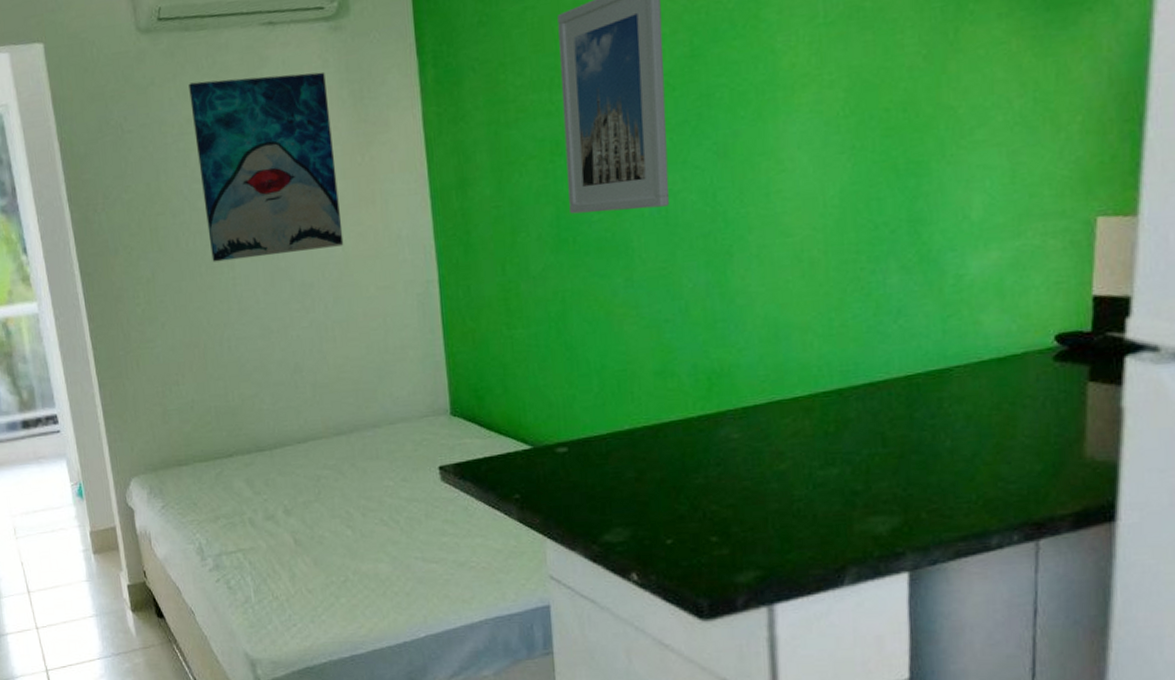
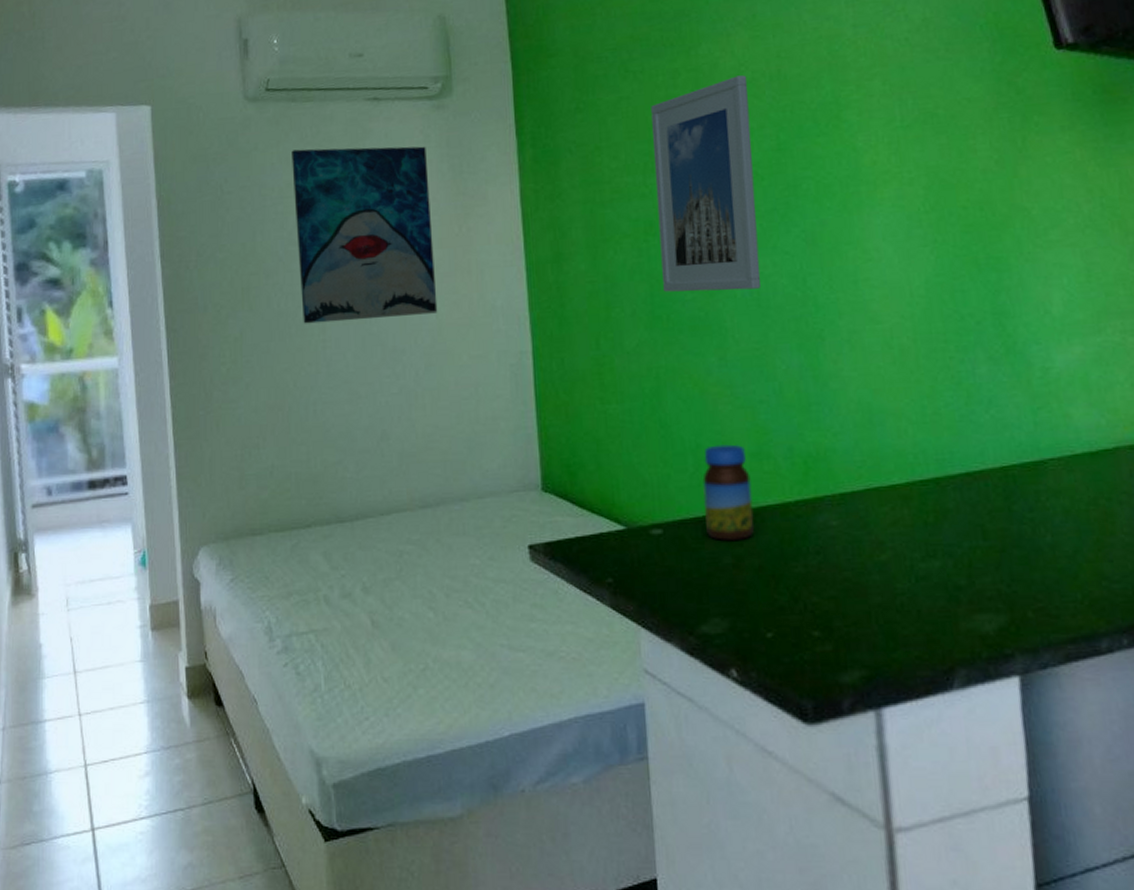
jar: none [607,364,658,457] -> present [702,444,755,542]

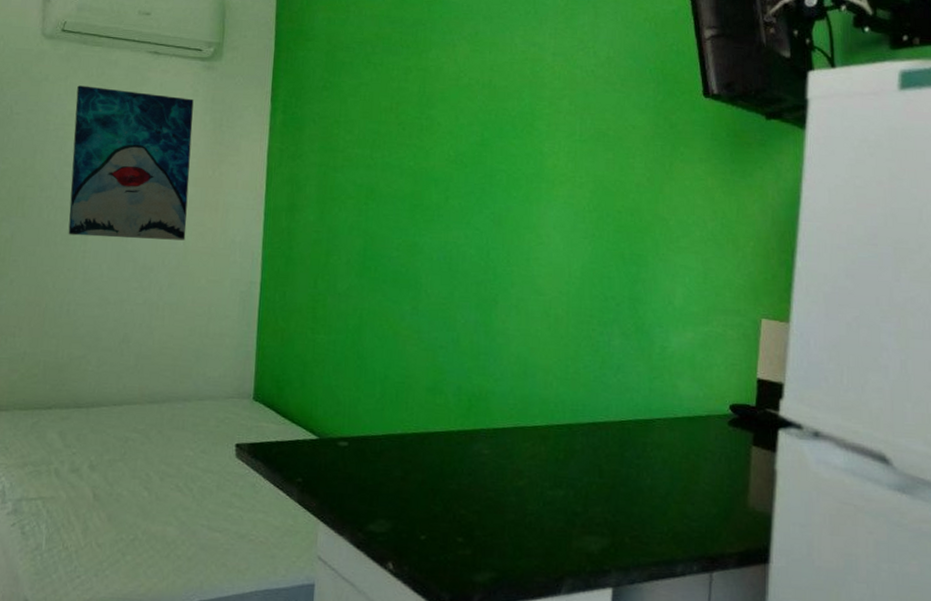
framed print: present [651,75,761,292] -> none [375,80,465,255]
jar: present [702,444,755,542] -> none [384,378,425,458]

